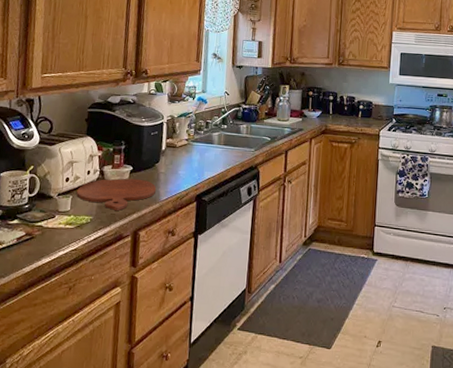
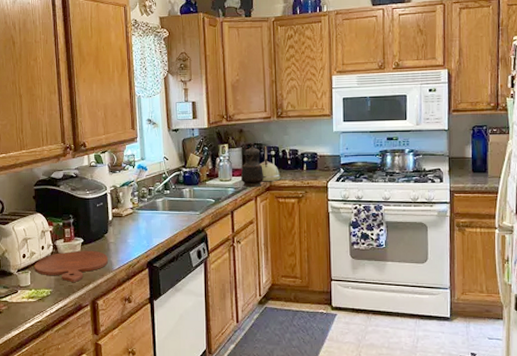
coffeepot: none [298,86,321,129] -> present [240,142,263,187]
kettle: none [317,91,337,126] -> present [260,146,282,182]

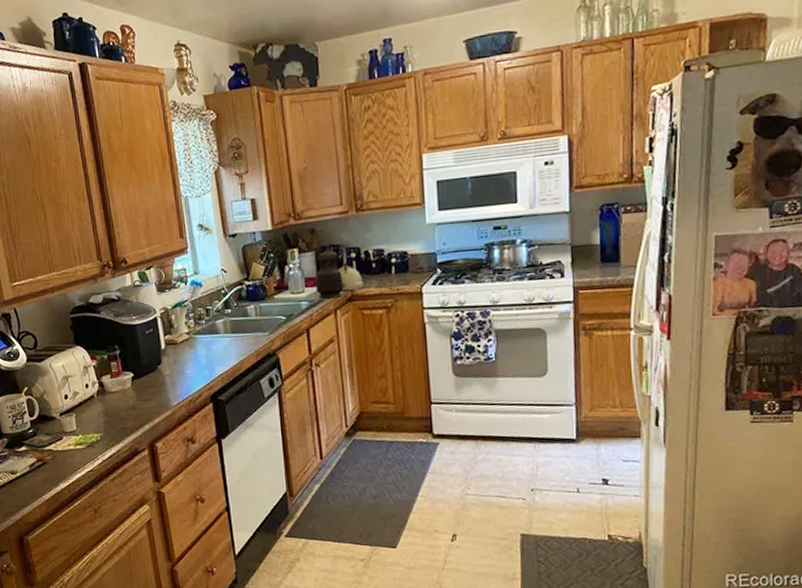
cutting board: present [34,250,108,283] -> none [79,385,164,425]

